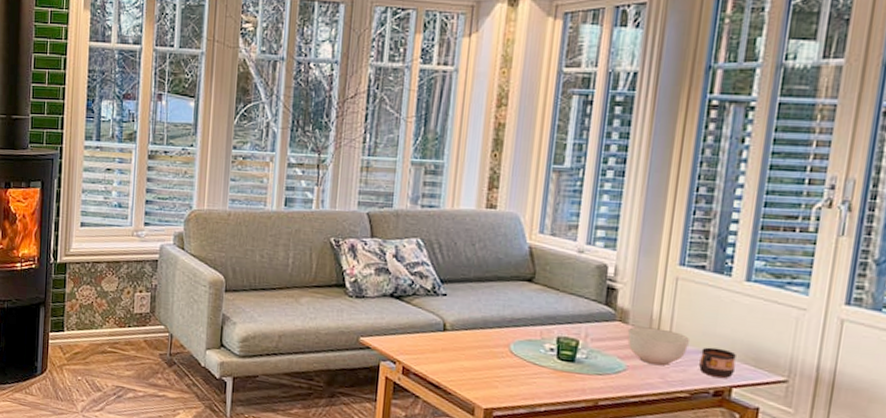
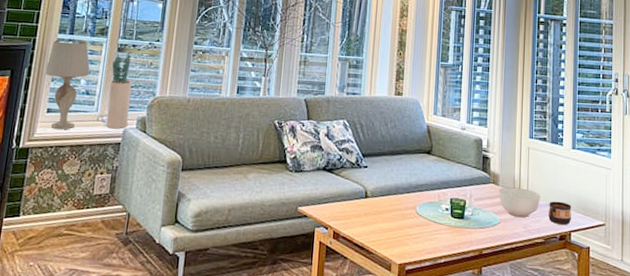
table lamp: none [75,146,121,246] -> present [45,39,90,130]
vase: none [141,158,166,246] -> present [106,51,132,130]

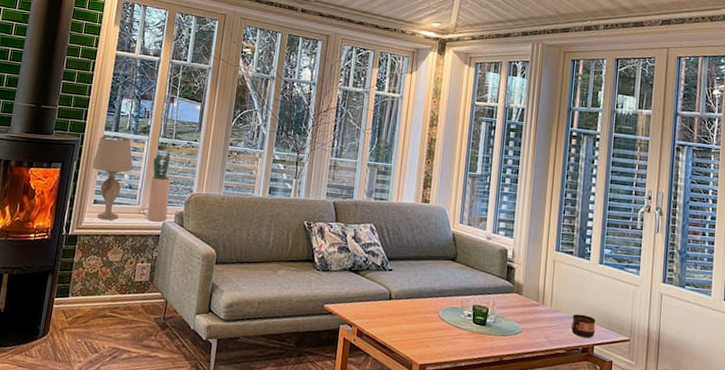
bowl: present [498,187,540,218] -> none [522,297,564,329]

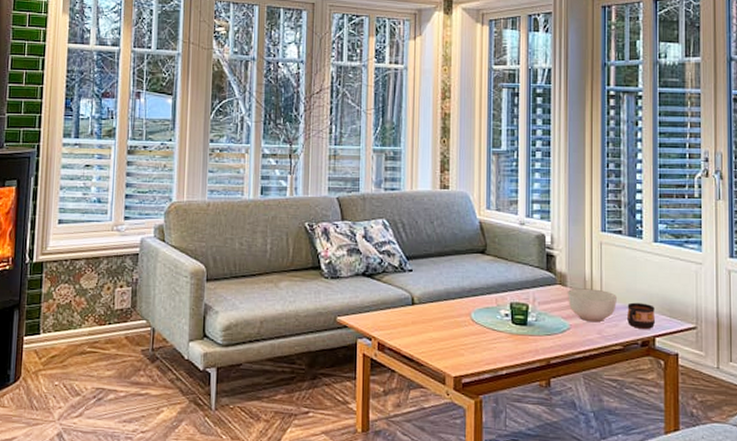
table lamp: present [92,136,133,221] -> none [52,143,100,242]
vase: present [147,149,171,223] -> none [121,153,146,239]
bowl: none [522,297,564,329] -> present [567,288,617,323]

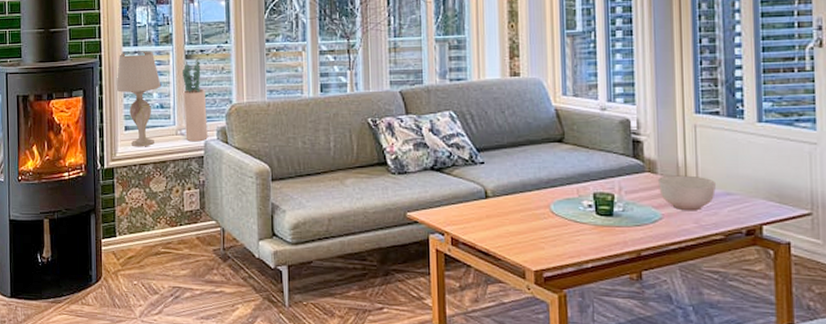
table lamp: none [52,143,100,242] -> present [116,51,161,147]
vase: none [121,153,146,239] -> present [183,57,208,142]
cup: present [627,302,655,329] -> none [728,188,761,216]

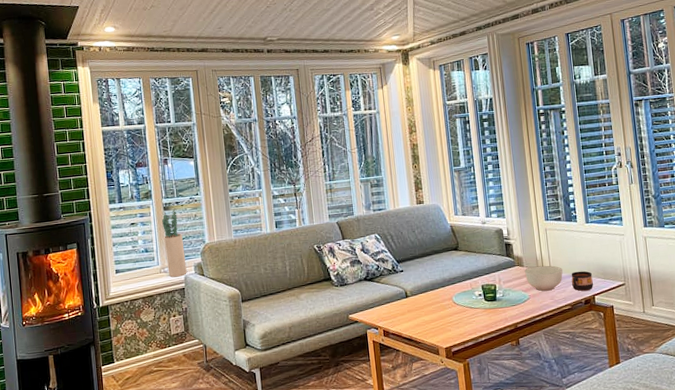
table lamp: present [116,51,161,147] -> none [105,206,145,287]
cup: none [728,188,761,216] -> present [571,271,593,291]

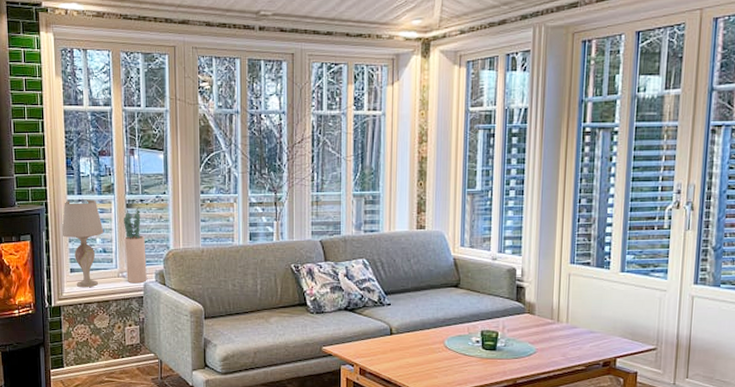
table lamp: none [105,206,145,287] -> present [61,199,104,288]
bowl: present [524,265,563,291] -> none [534,316,582,346]
cup: present [571,271,593,291] -> none [591,327,618,351]

